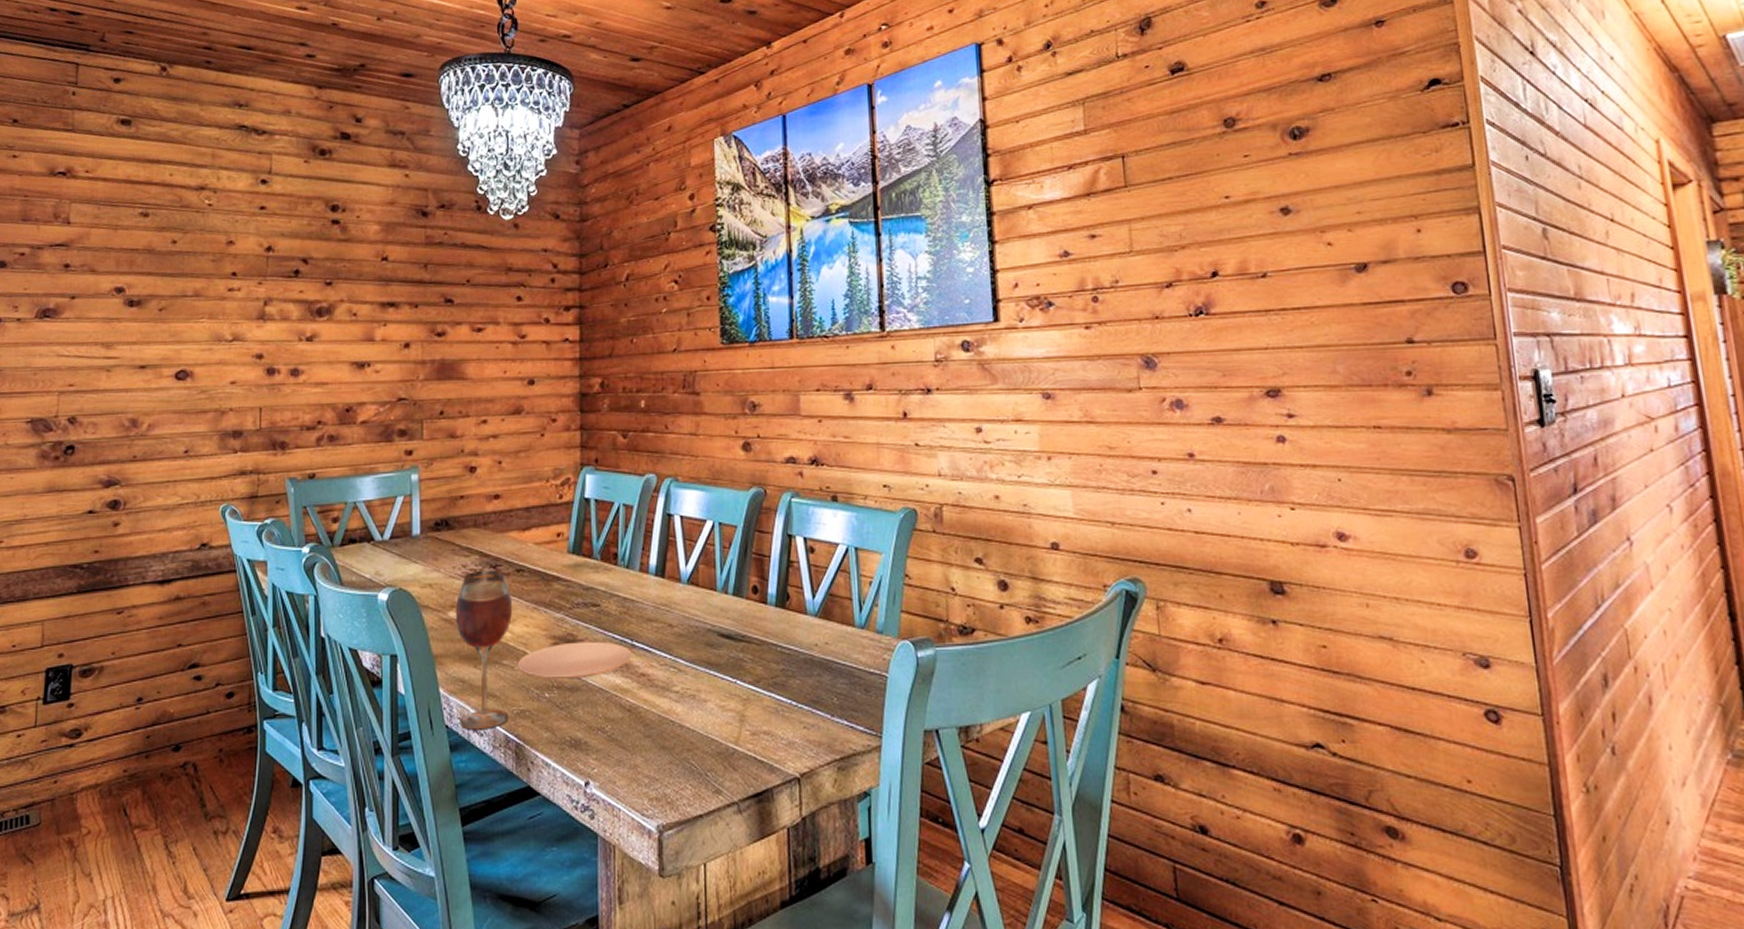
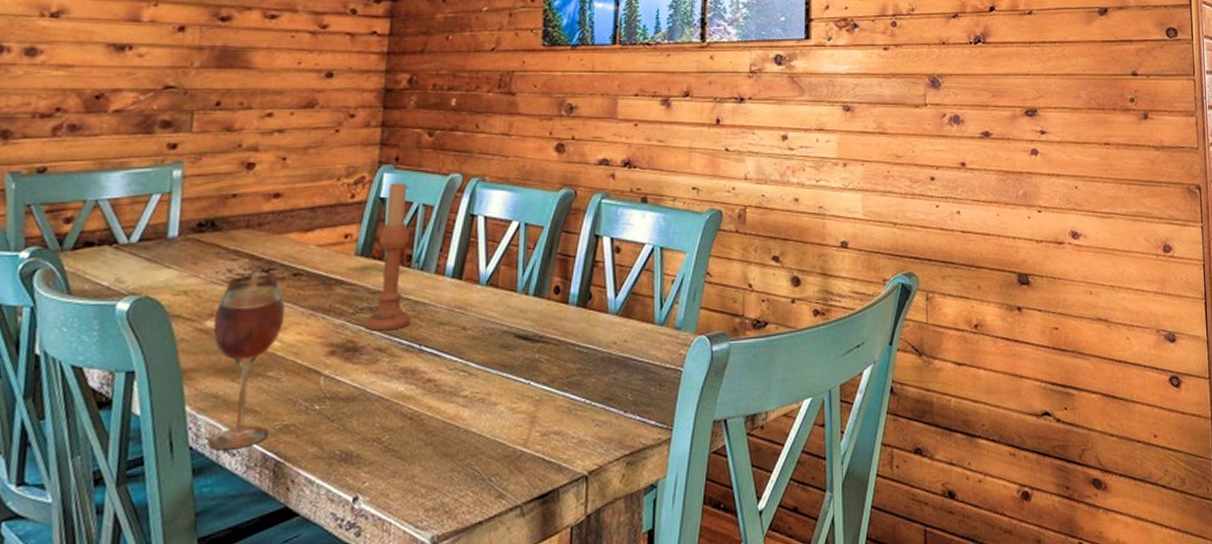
plate: present [517,641,632,680] -> none [284,347,419,391]
candlestick: none [581,482,622,626] -> present [364,181,411,331]

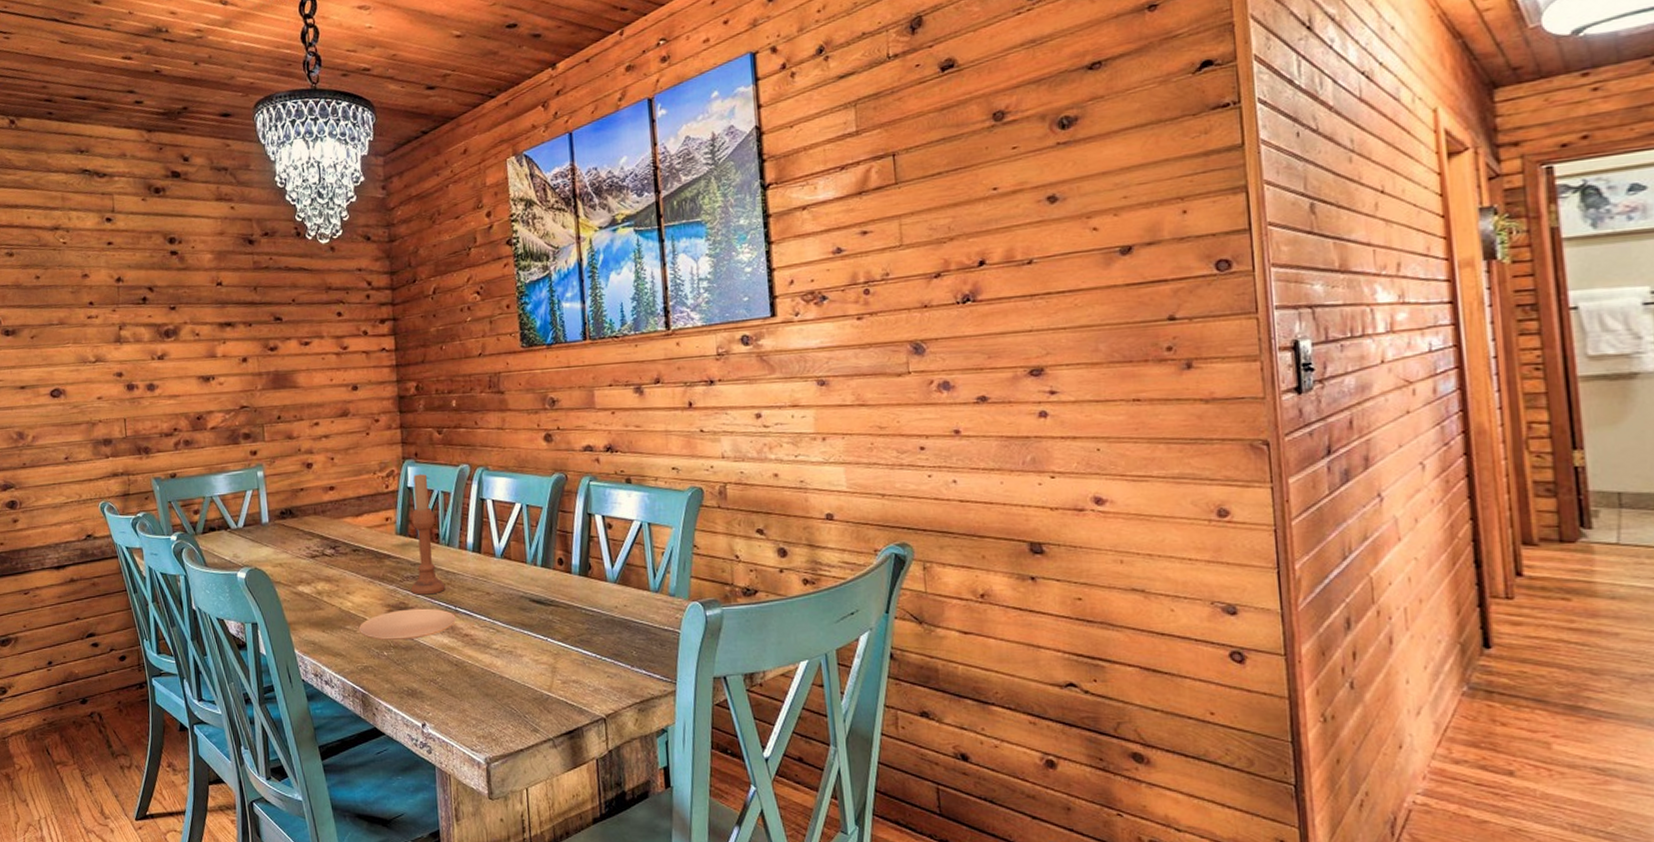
wineglass: present [208,274,285,451] -> none [302,550,354,683]
plate: none [284,347,419,391] -> present [358,608,456,641]

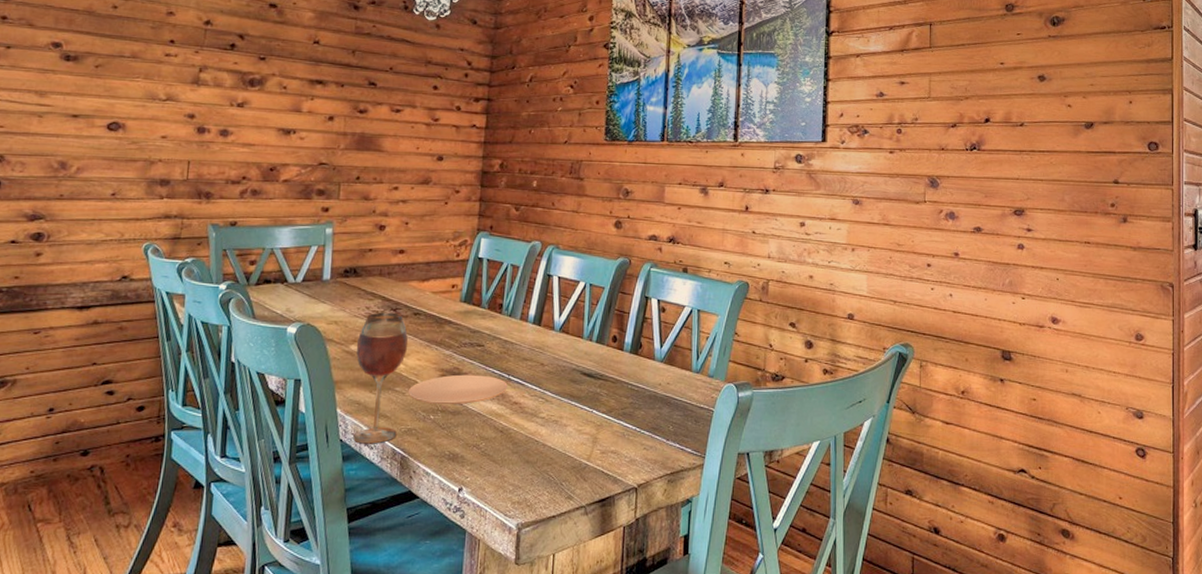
wineglass: none [302,550,354,683] -> present [353,312,408,444]
candlestick: present [411,473,446,595] -> none [467,245,502,362]

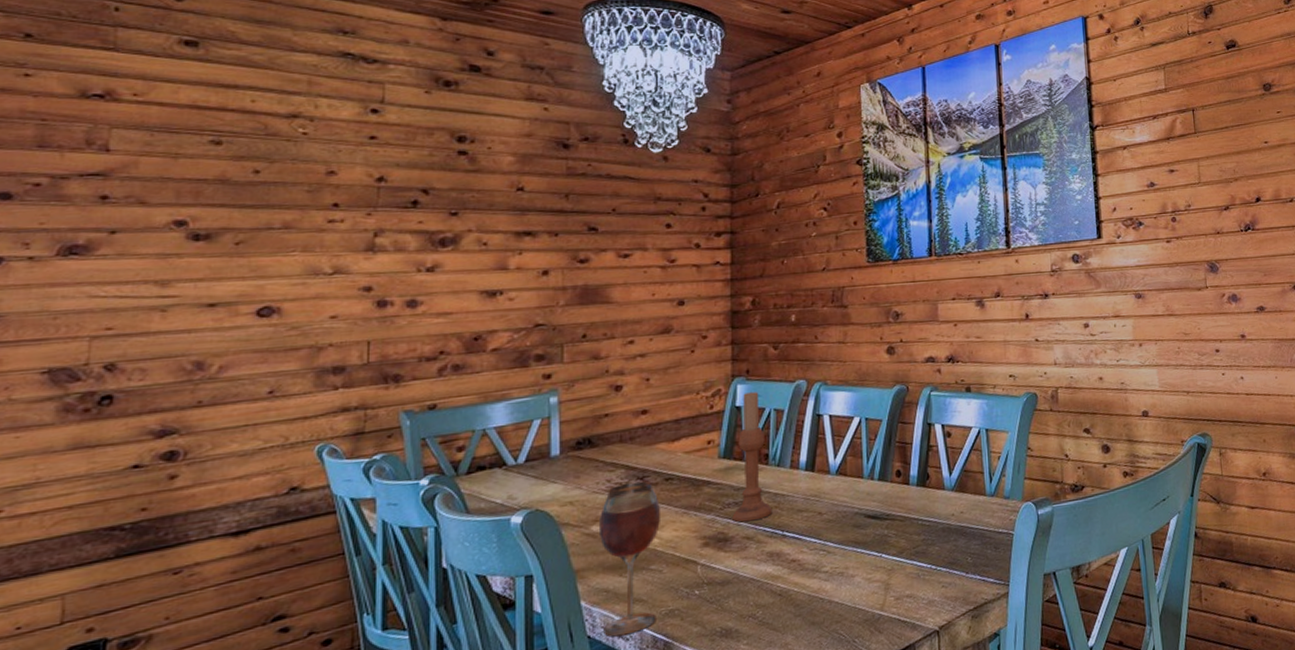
plate: present [408,374,508,405] -> none [665,535,783,578]
candlestick: none [467,245,502,362] -> present [732,391,773,523]

